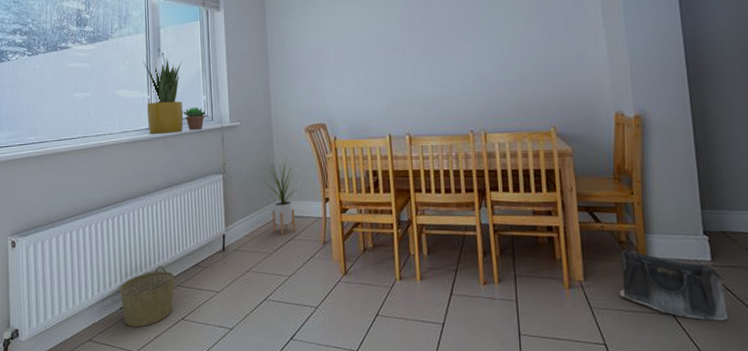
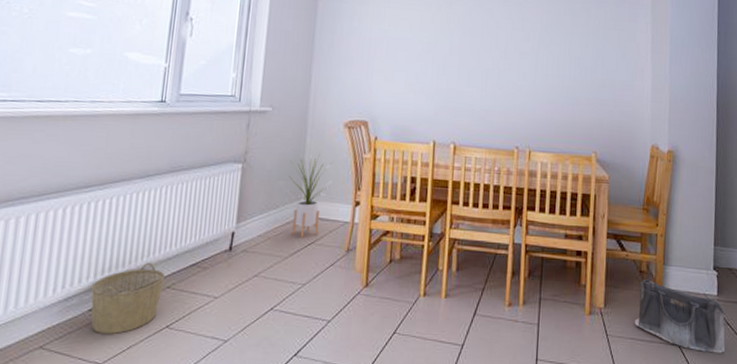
planter: present [142,58,183,135] -> none [159,22,214,111]
succulent plant: present [182,106,206,131] -> none [205,83,233,111]

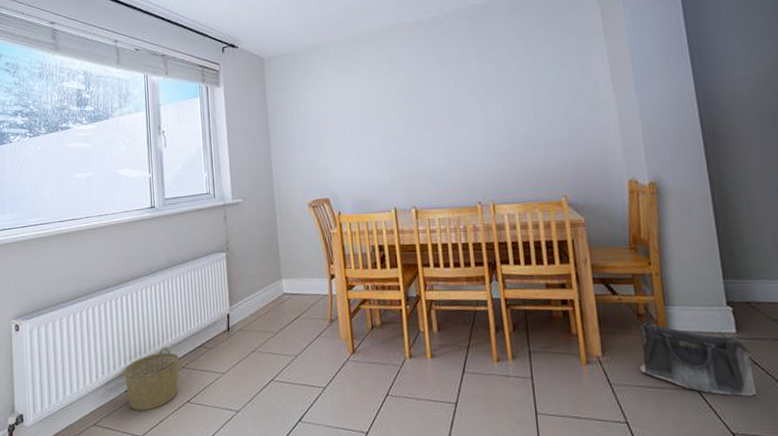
house plant: present [289,153,327,239] -> none [266,234,302,314]

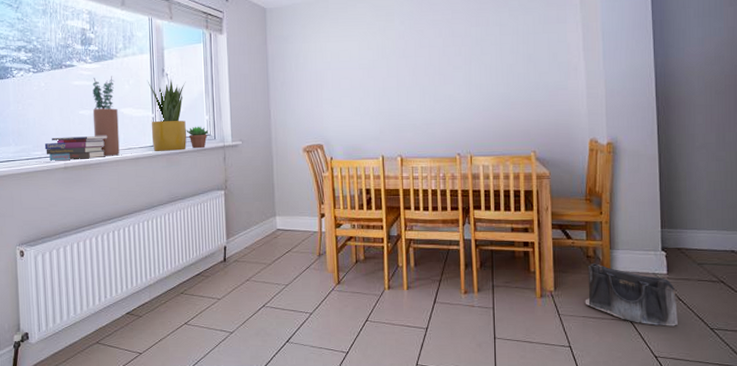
books: none [40,199,103,228] -> present [44,136,107,161]
vase: none [88,136,116,222] -> present [92,75,120,157]
basket: present [123,347,180,412] -> none [125,274,179,332]
planter: none [143,136,185,214] -> present [147,79,187,152]
succulent plant: none [184,184,208,209] -> present [186,126,209,149]

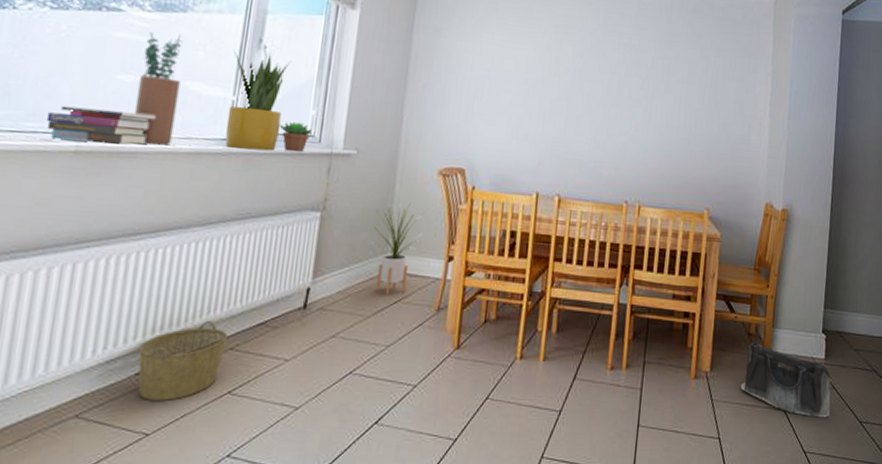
basket: none [125,274,179,332] -> present [137,320,229,402]
house plant: none [263,176,295,248] -> present [374,203,418,296]

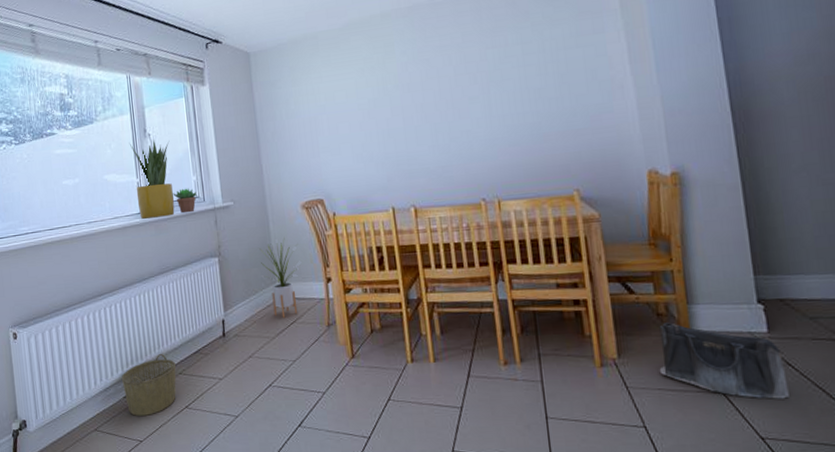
books: present [46,105,155,145] -> none [30,205,92,237]
vase: present [133,31,183,146] -> none [74,140,106,229]

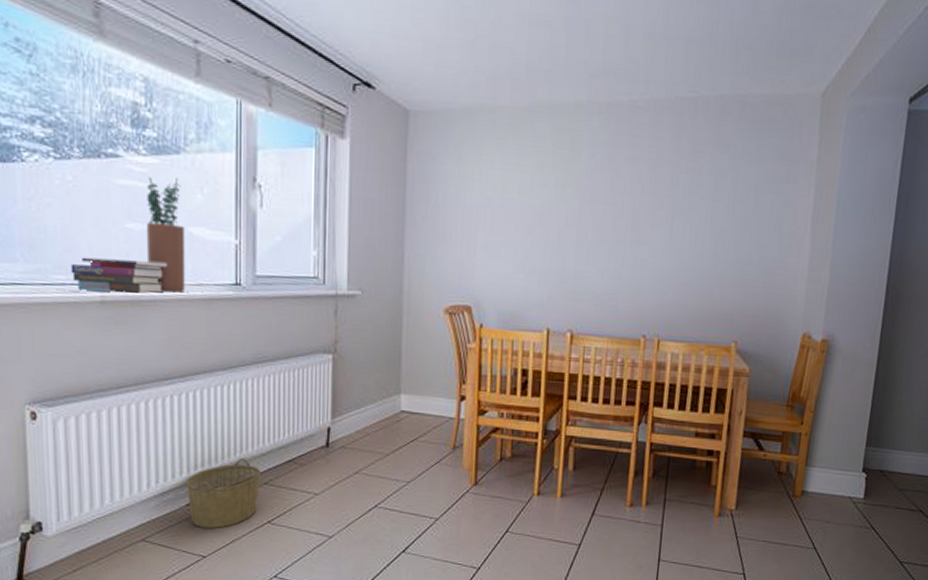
books: none [30,205,92,237] -> present [70,257,166,294]
vase: none [74,140,106,229] -> present [146,176,185,294]
planter: present [129,139,175,220] -> none [229,190,288,295]
succulent plant: present [173,188,197,214] -> none [283,263,316,295]
house plant: present [259,237,298,319] -> none [385,343,428,435]
saddlebag: present [659,322,789,399] -> none [768,481,870,557]

